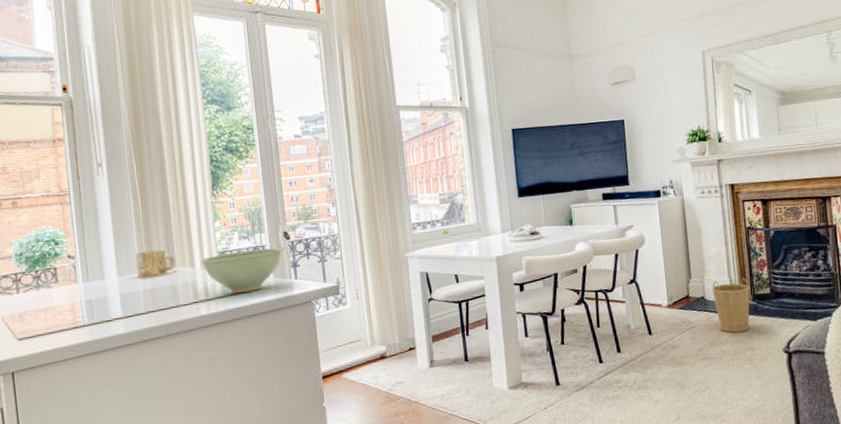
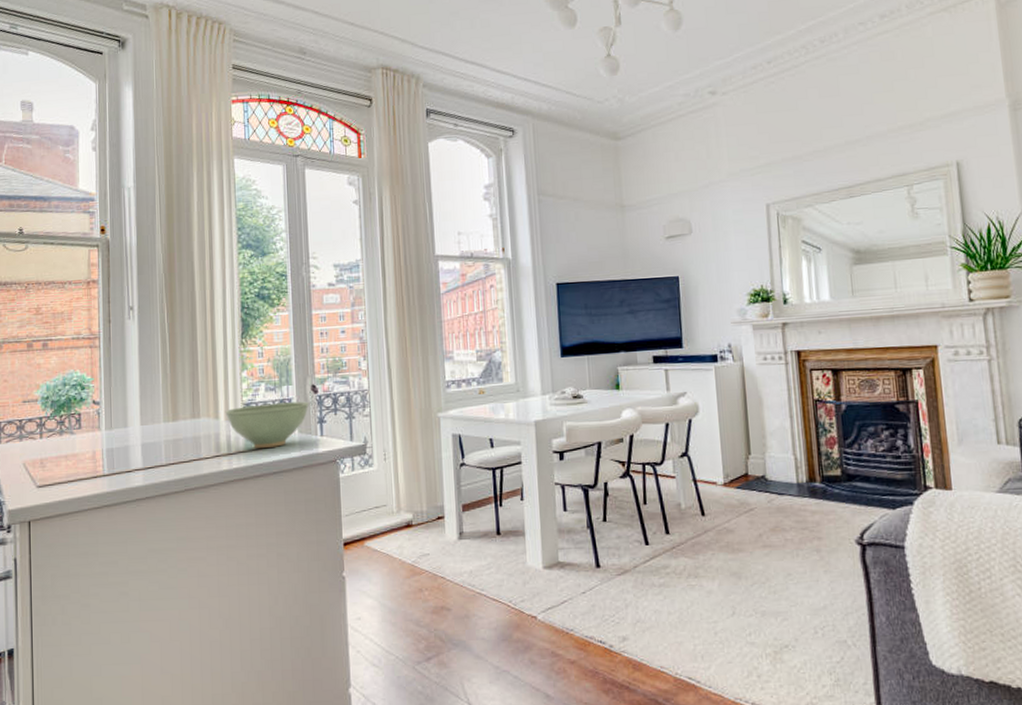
mug: present [135,249,175,280] -> none [160,398,199,429]
basket: present [712,278,750,333] -> none [774,456,818,519]

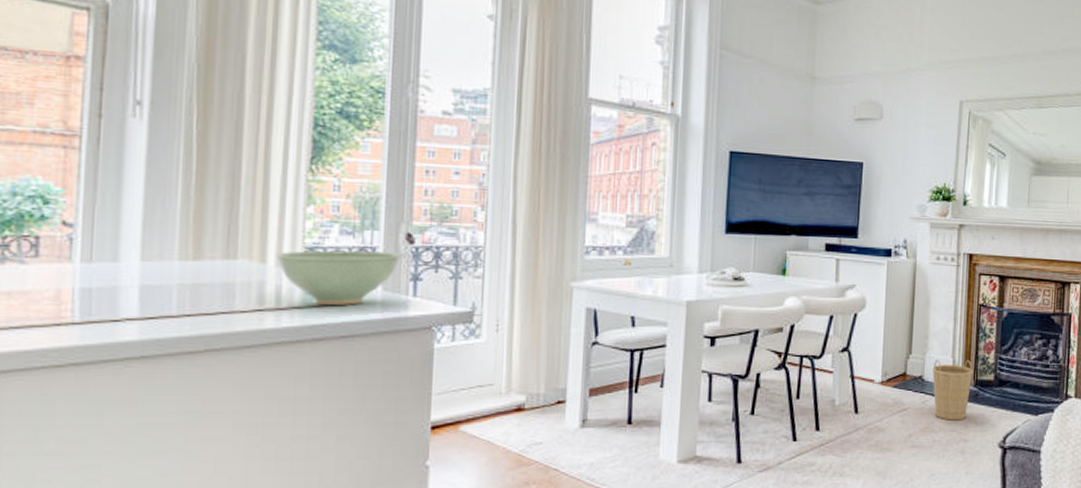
basket: none [774,456,818,519] -> present [932,360,973,421]

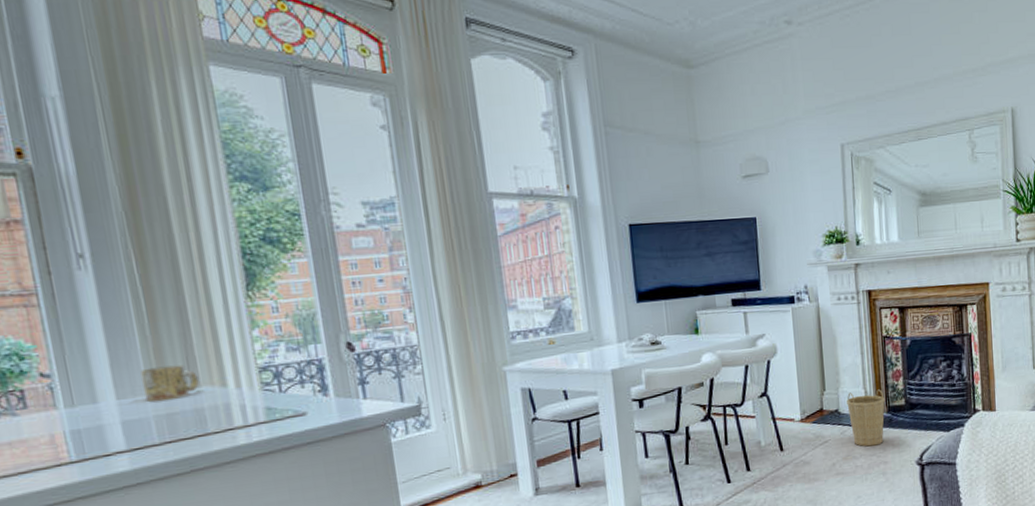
mug: none [173,231,236,270] -> present [140,364,199,403]
bowl: present [276,250,400,306] -> none [234,361,346,418]

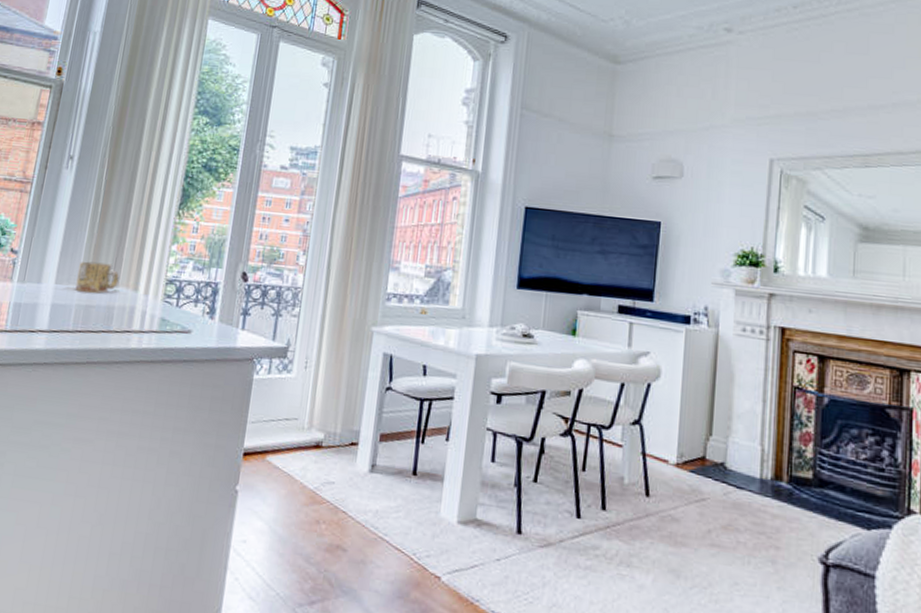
basket: present [846,389,885,447] -> none [736,445,786,523]

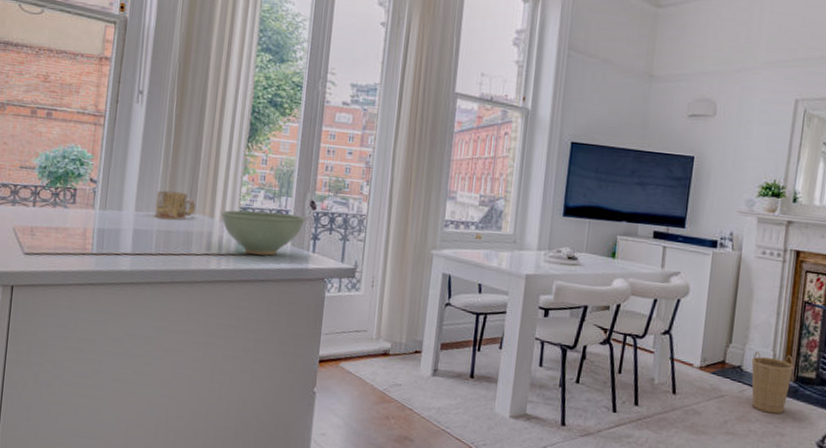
bowl: none [145,282,236,333] -> present [220,210,306,256]
basket: none [736,445,786,523] -> present [751,351,794,414]

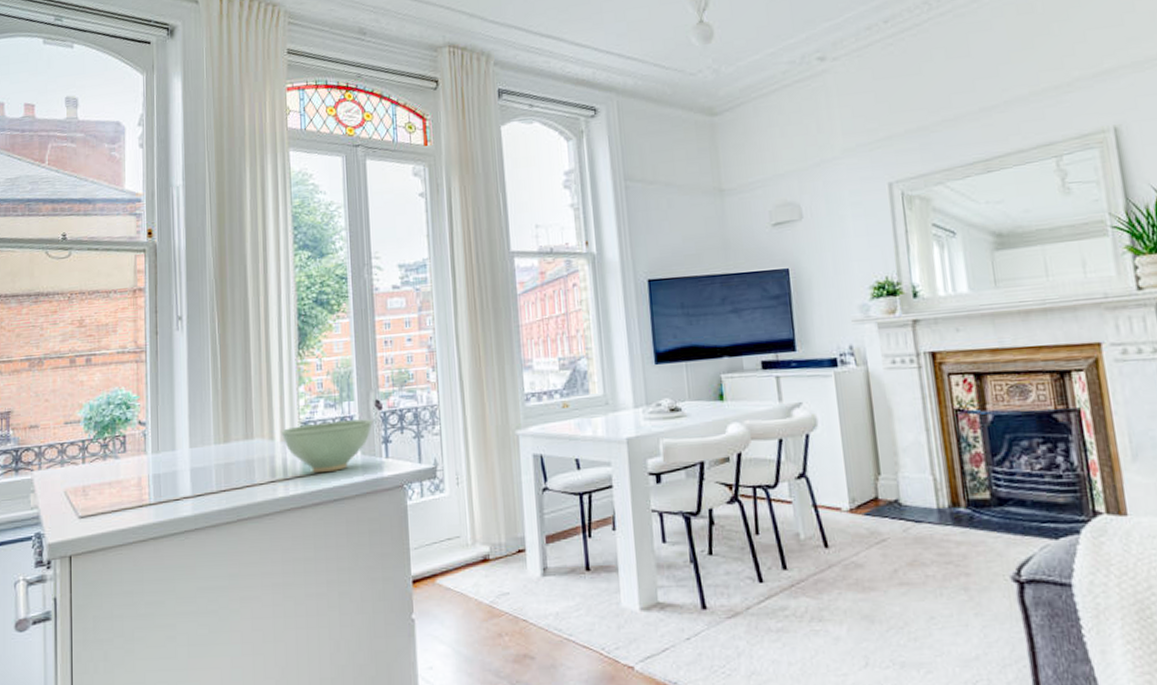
mug: present [154,190,195,221] -> none [210,417,253,452]
basket: present [751,351,794,414] -> none [909,476,963,551]

